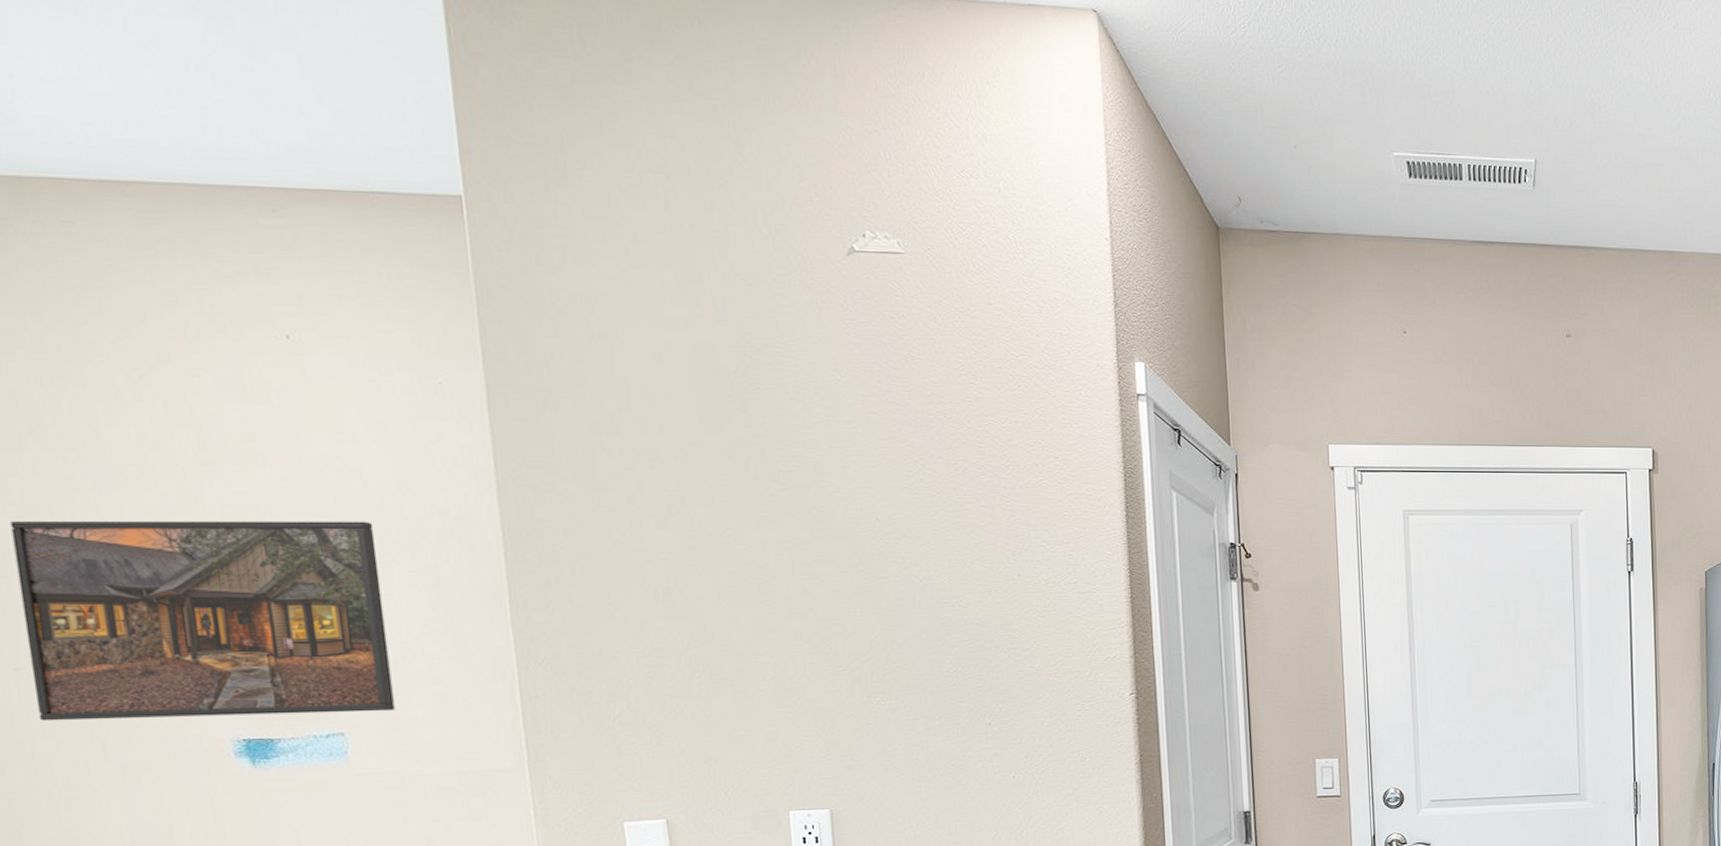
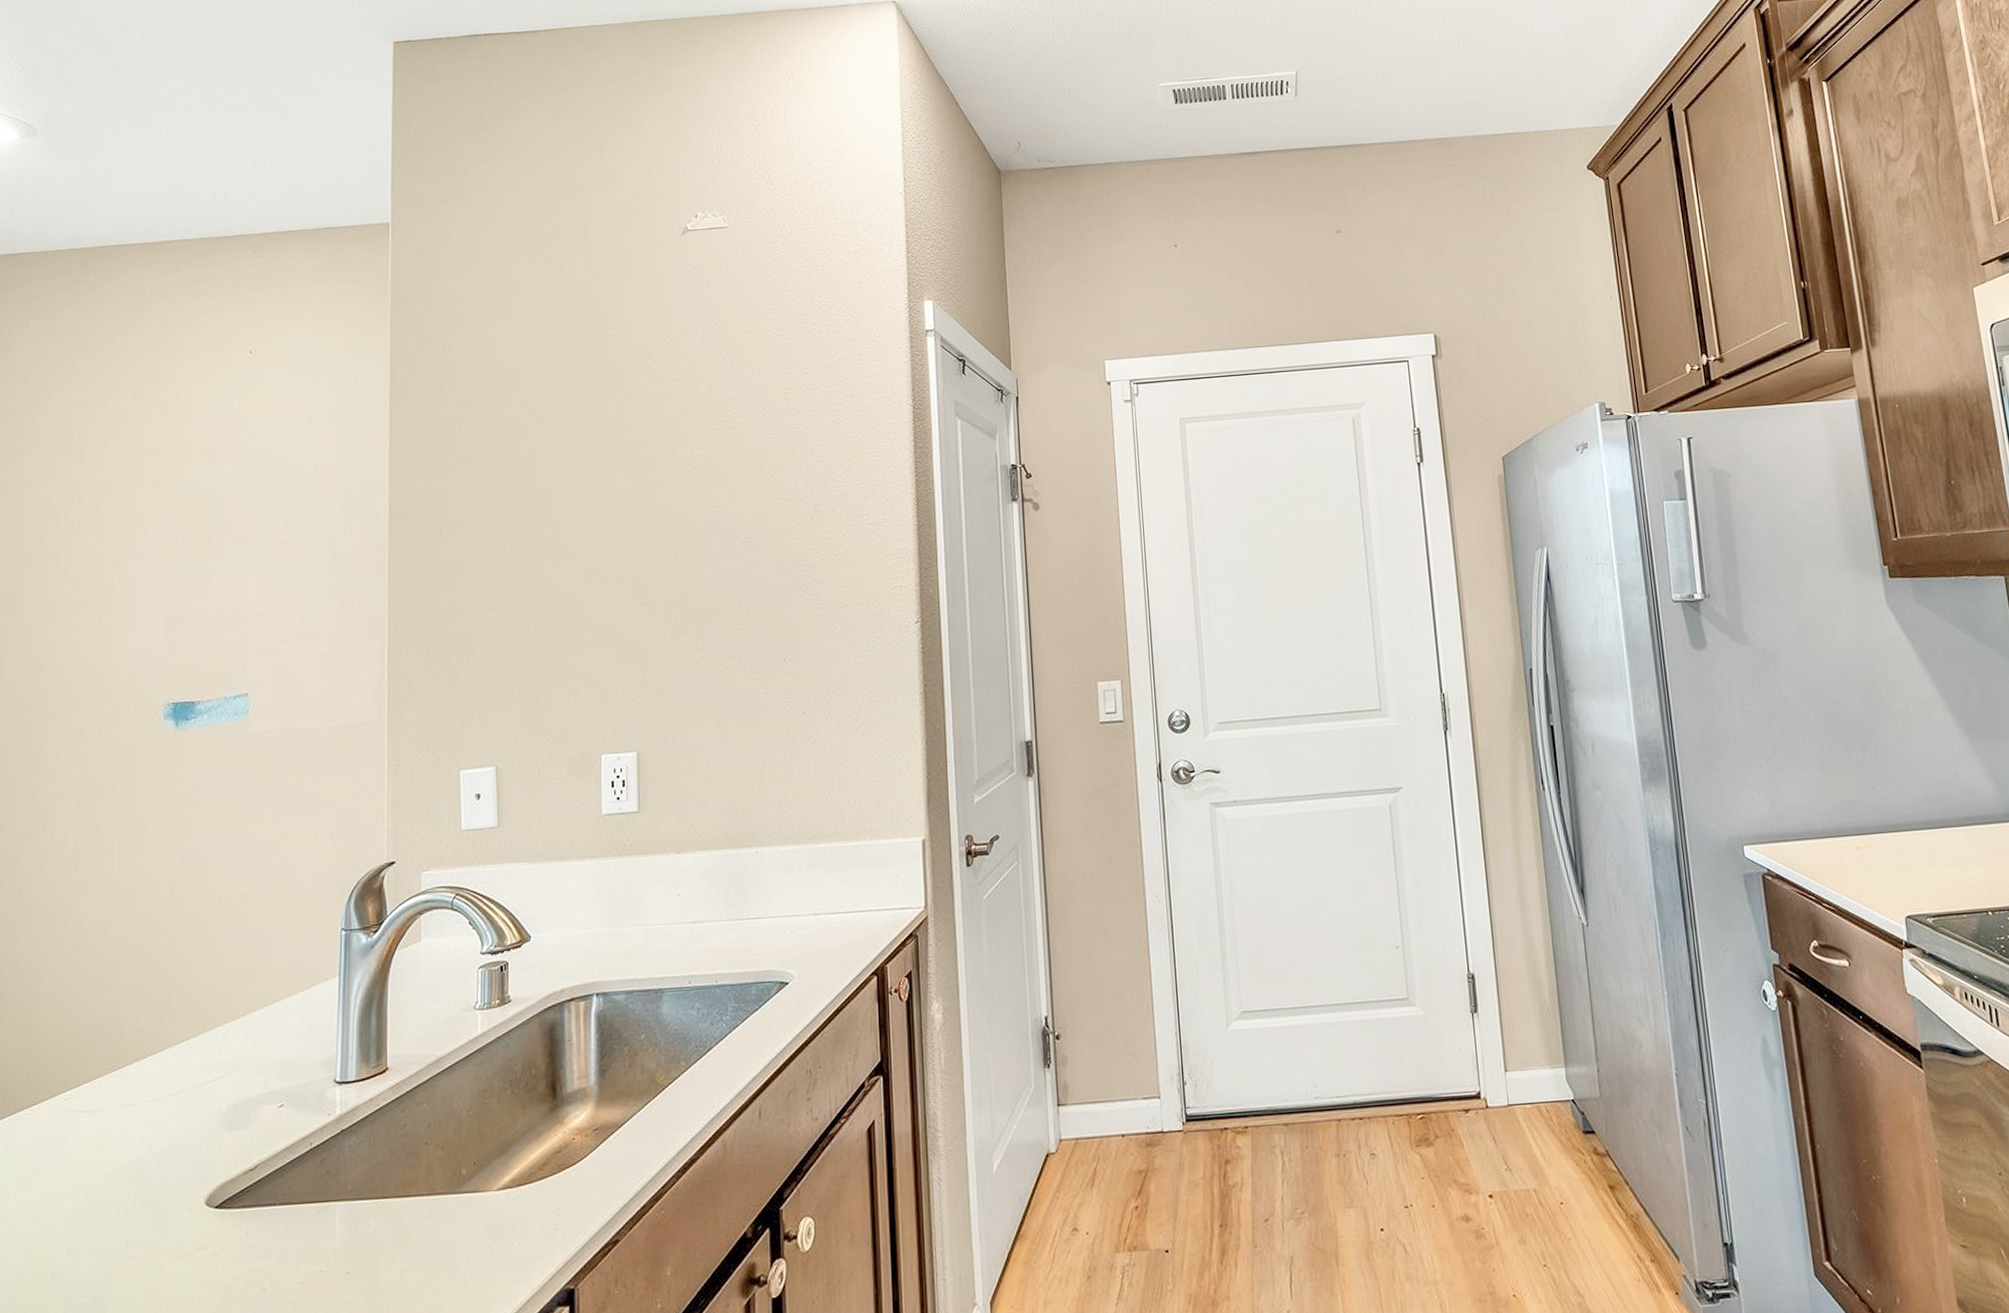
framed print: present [10,520,395,721] -> none [29,502,293,694]

